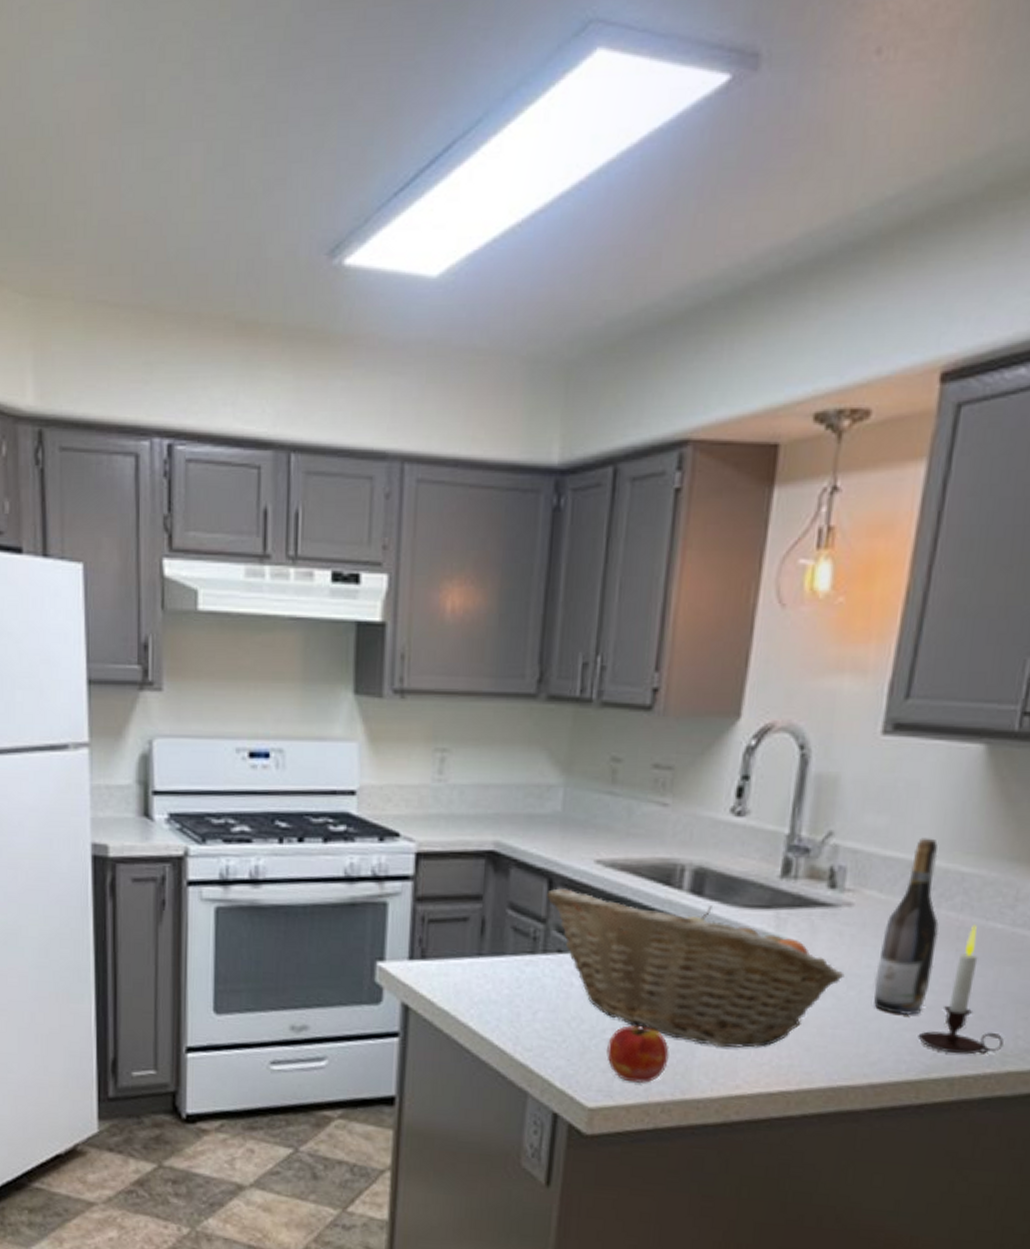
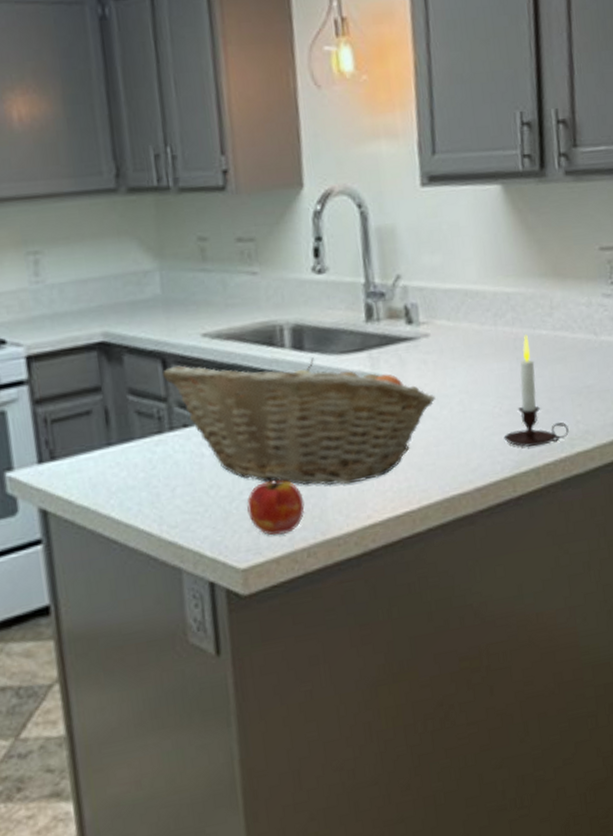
wine bottle: present [874,837,939,1016] -> none [458,268,504,423]

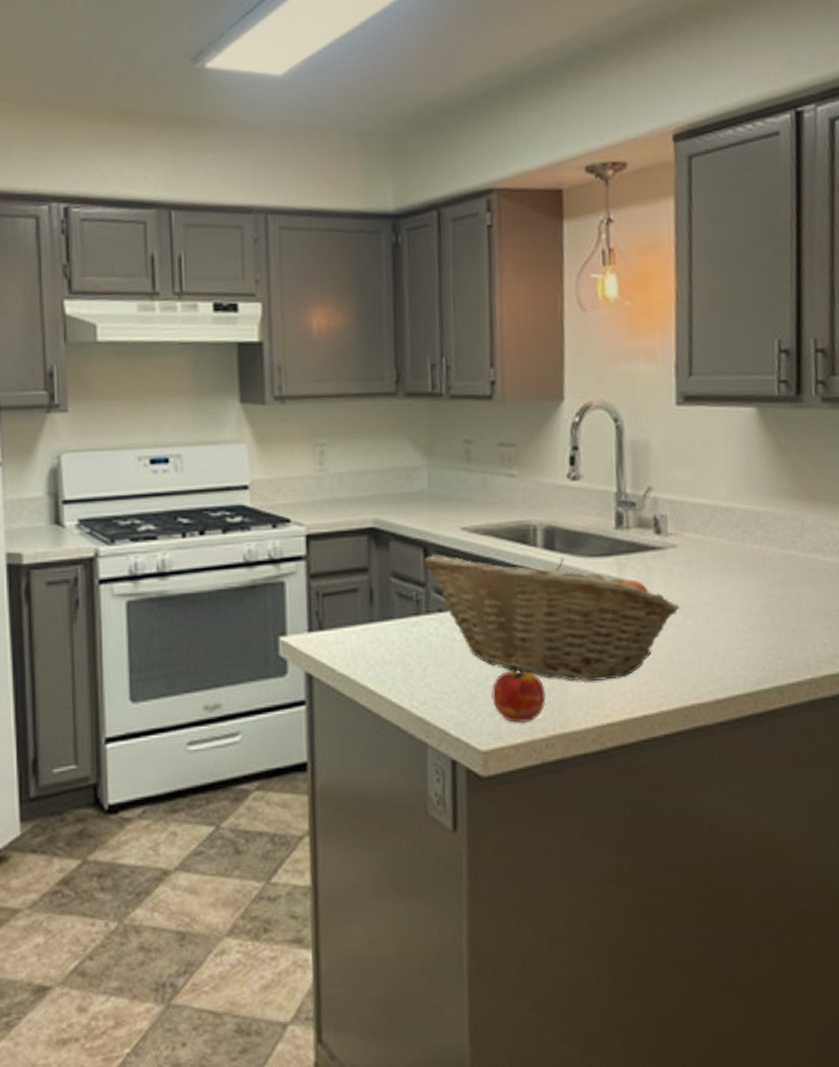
candle: present [504,334,569,447] -> none [747,553,816,665]

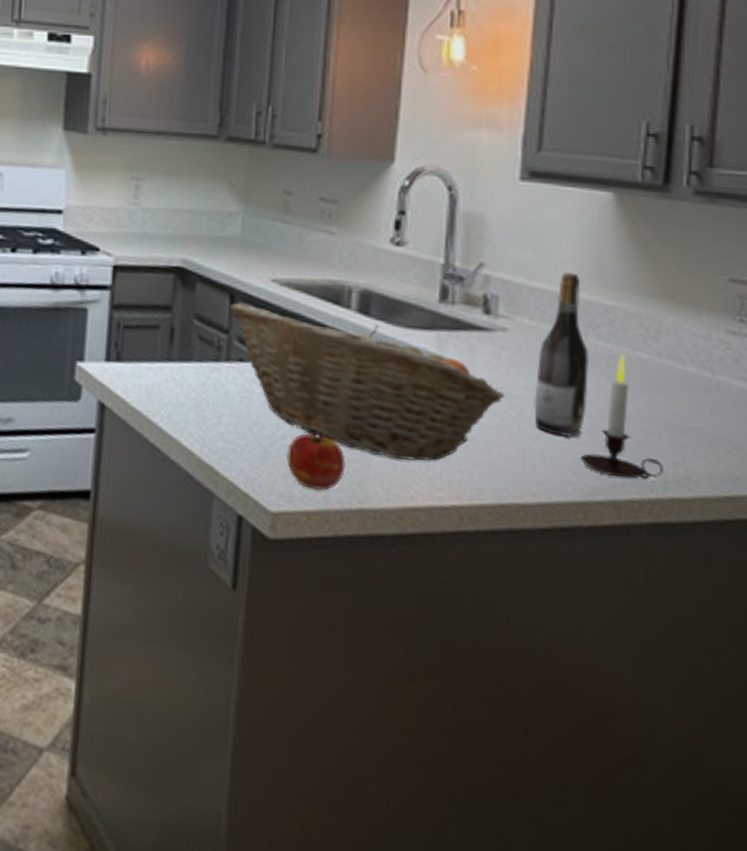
wine bottle: none [704,485,749,637] -> present [534,272,590,438]
candle: none [747,553,816,665] -> present [580,353,663,480]

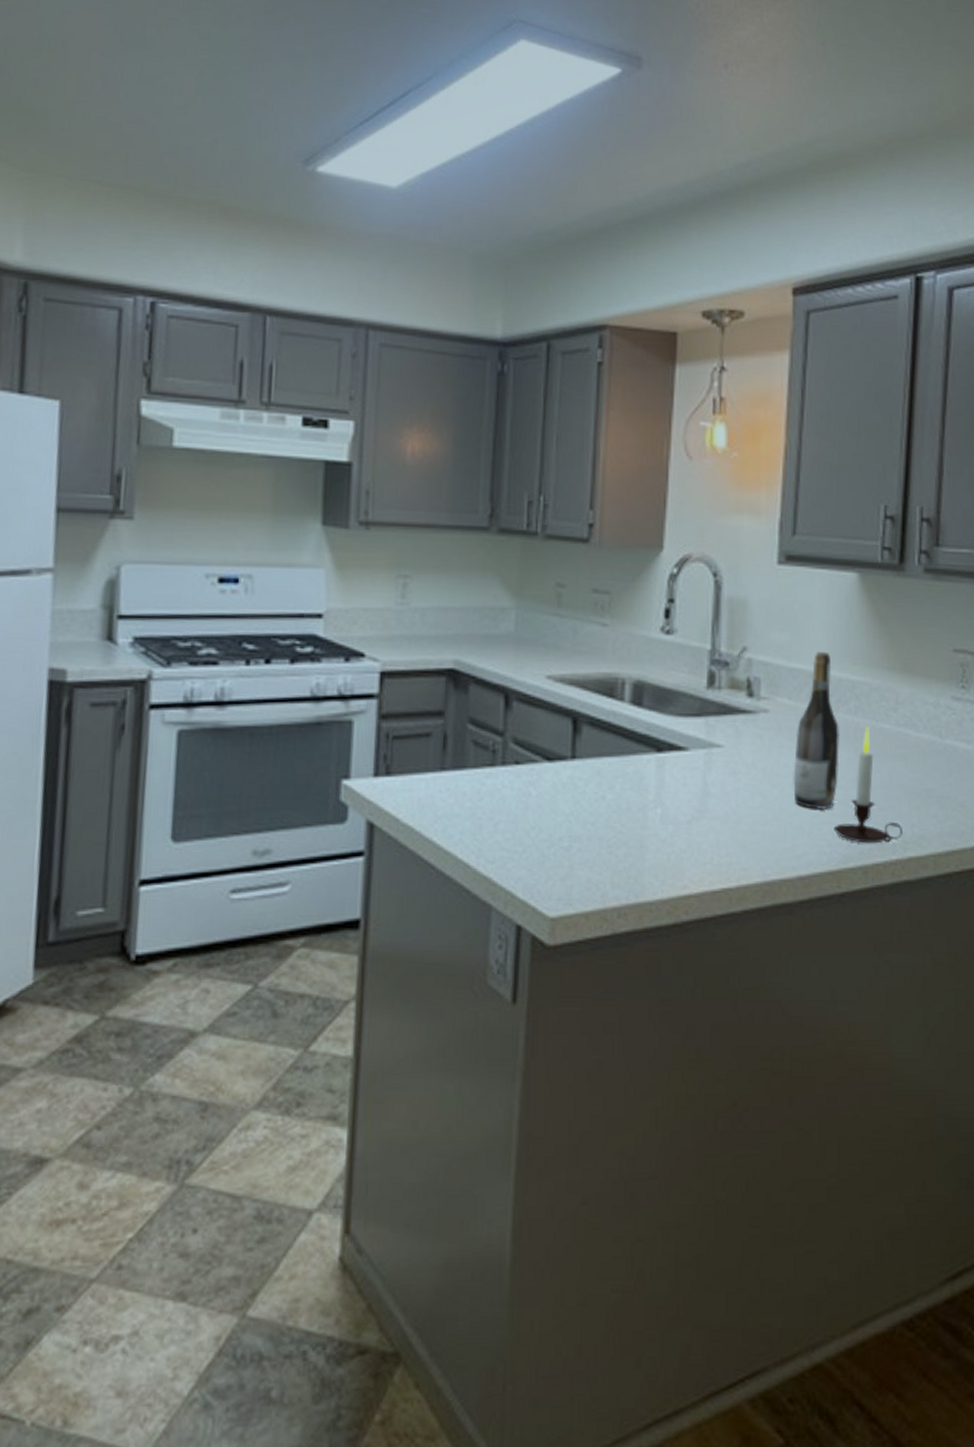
fruit basket: present [229,303,505,462] -> none [504,703,768,849]
apple: present [287,432,346,491] -> none [565,830,622,889]

